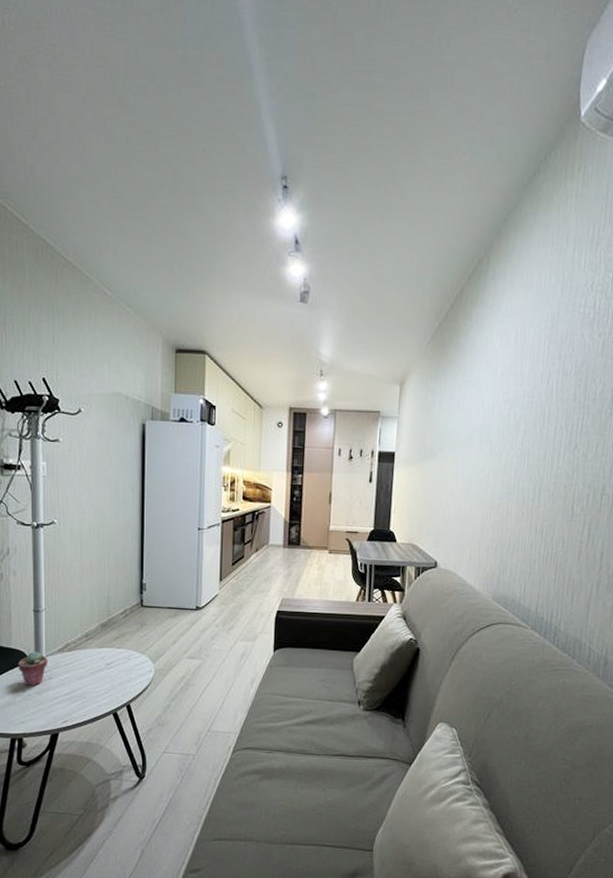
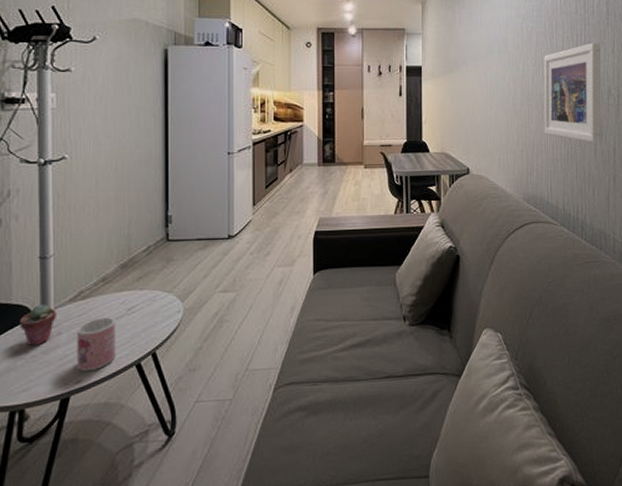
mug: none [64,668,96,713] -> present [77,317,115,371]
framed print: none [522,434,599,545] -> present [543,43,600,143]

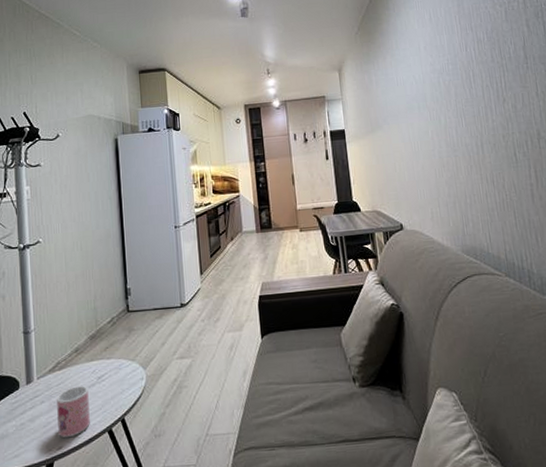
potted succulent: present [20,304,56,347] -> none [10,375,39,415]
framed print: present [543,43,600,143] -> none [464,87,537,188]

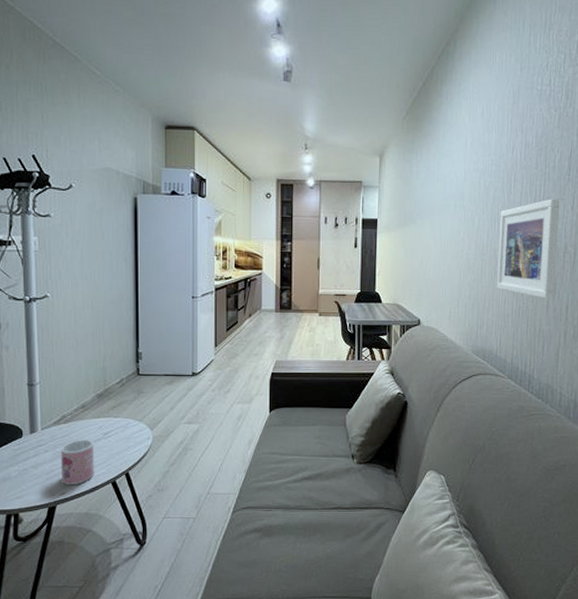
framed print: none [464,87,537,188] -> present [496,198,559,299]

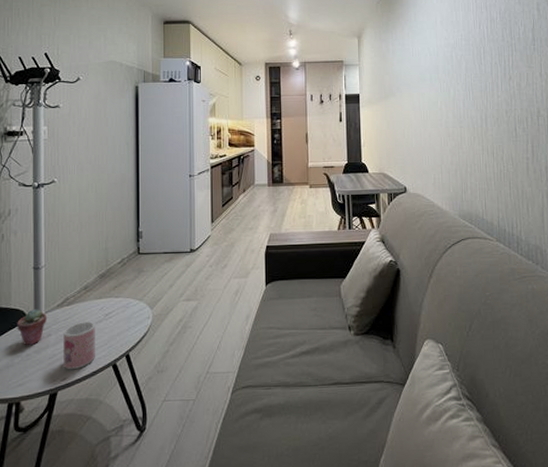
potted succulent: none [12,425,43,461] -> present [17,309,46,346]
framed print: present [496,198,559,299] -> none [473,67,532,161]

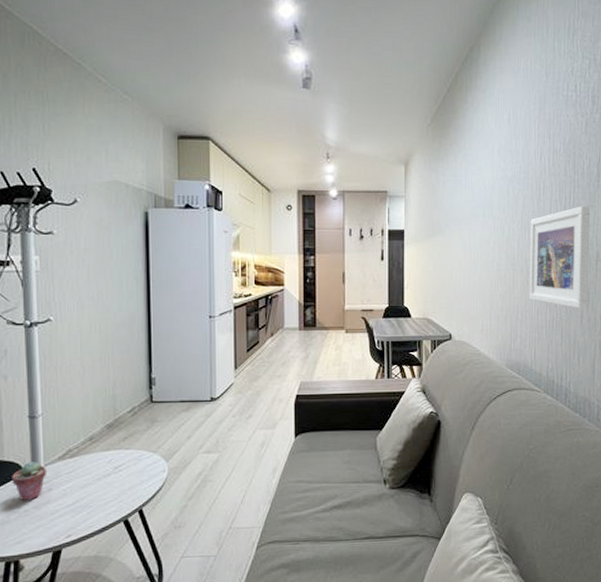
mug: present [63,321,95,369] -> none [67,475,104,525]
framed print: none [473,67,532,161] -> present [528,206,590,309]

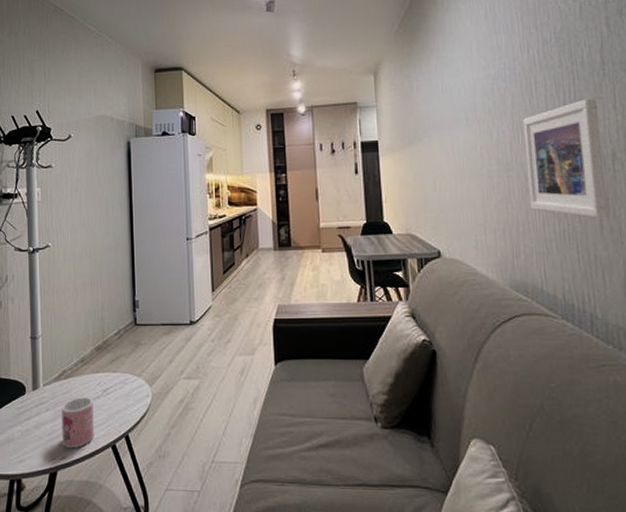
potted succulent: present [12,461,46,501] -> none [16,381,45,420]
mug: none [67,475,104,525] -> present [62,397,94,448]

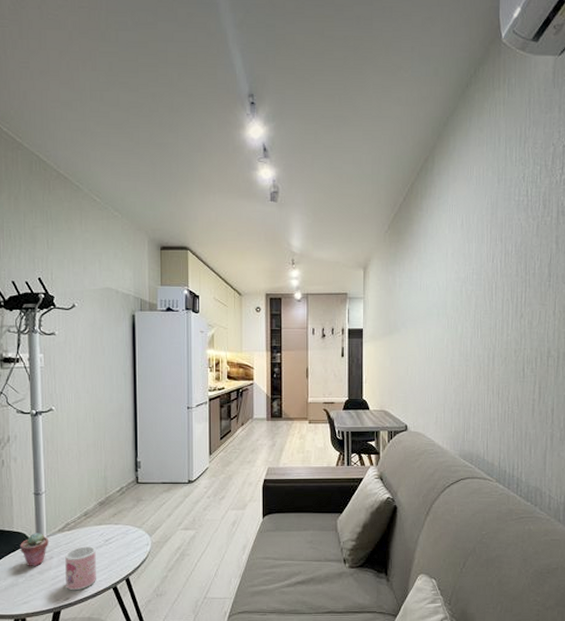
potted succulent: none [16,381,45,420] -> present [20,533,48,567]
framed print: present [522,98,607,218] -> none [481,304,541,403]

